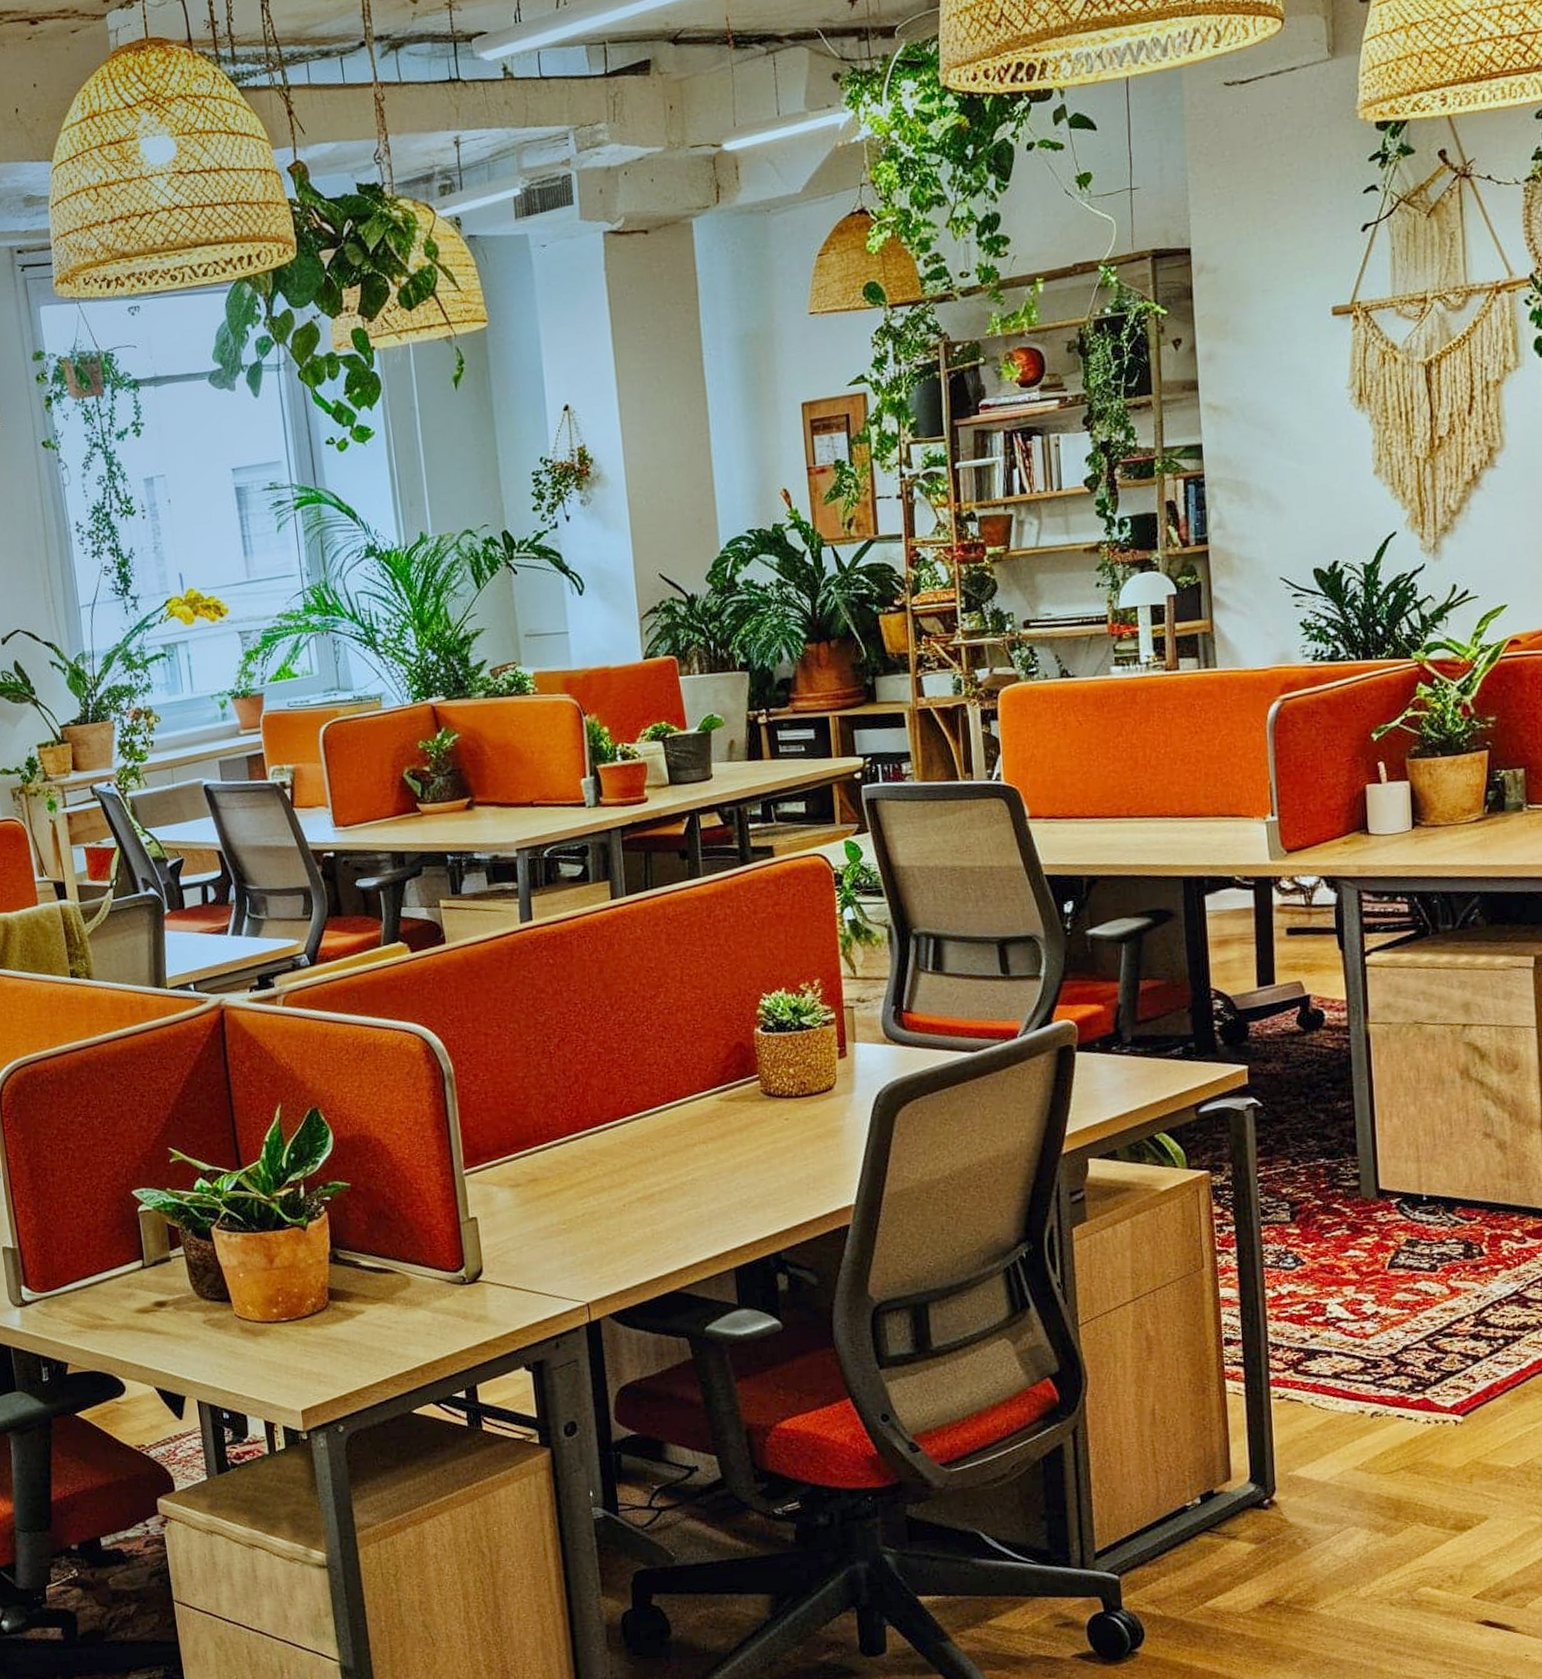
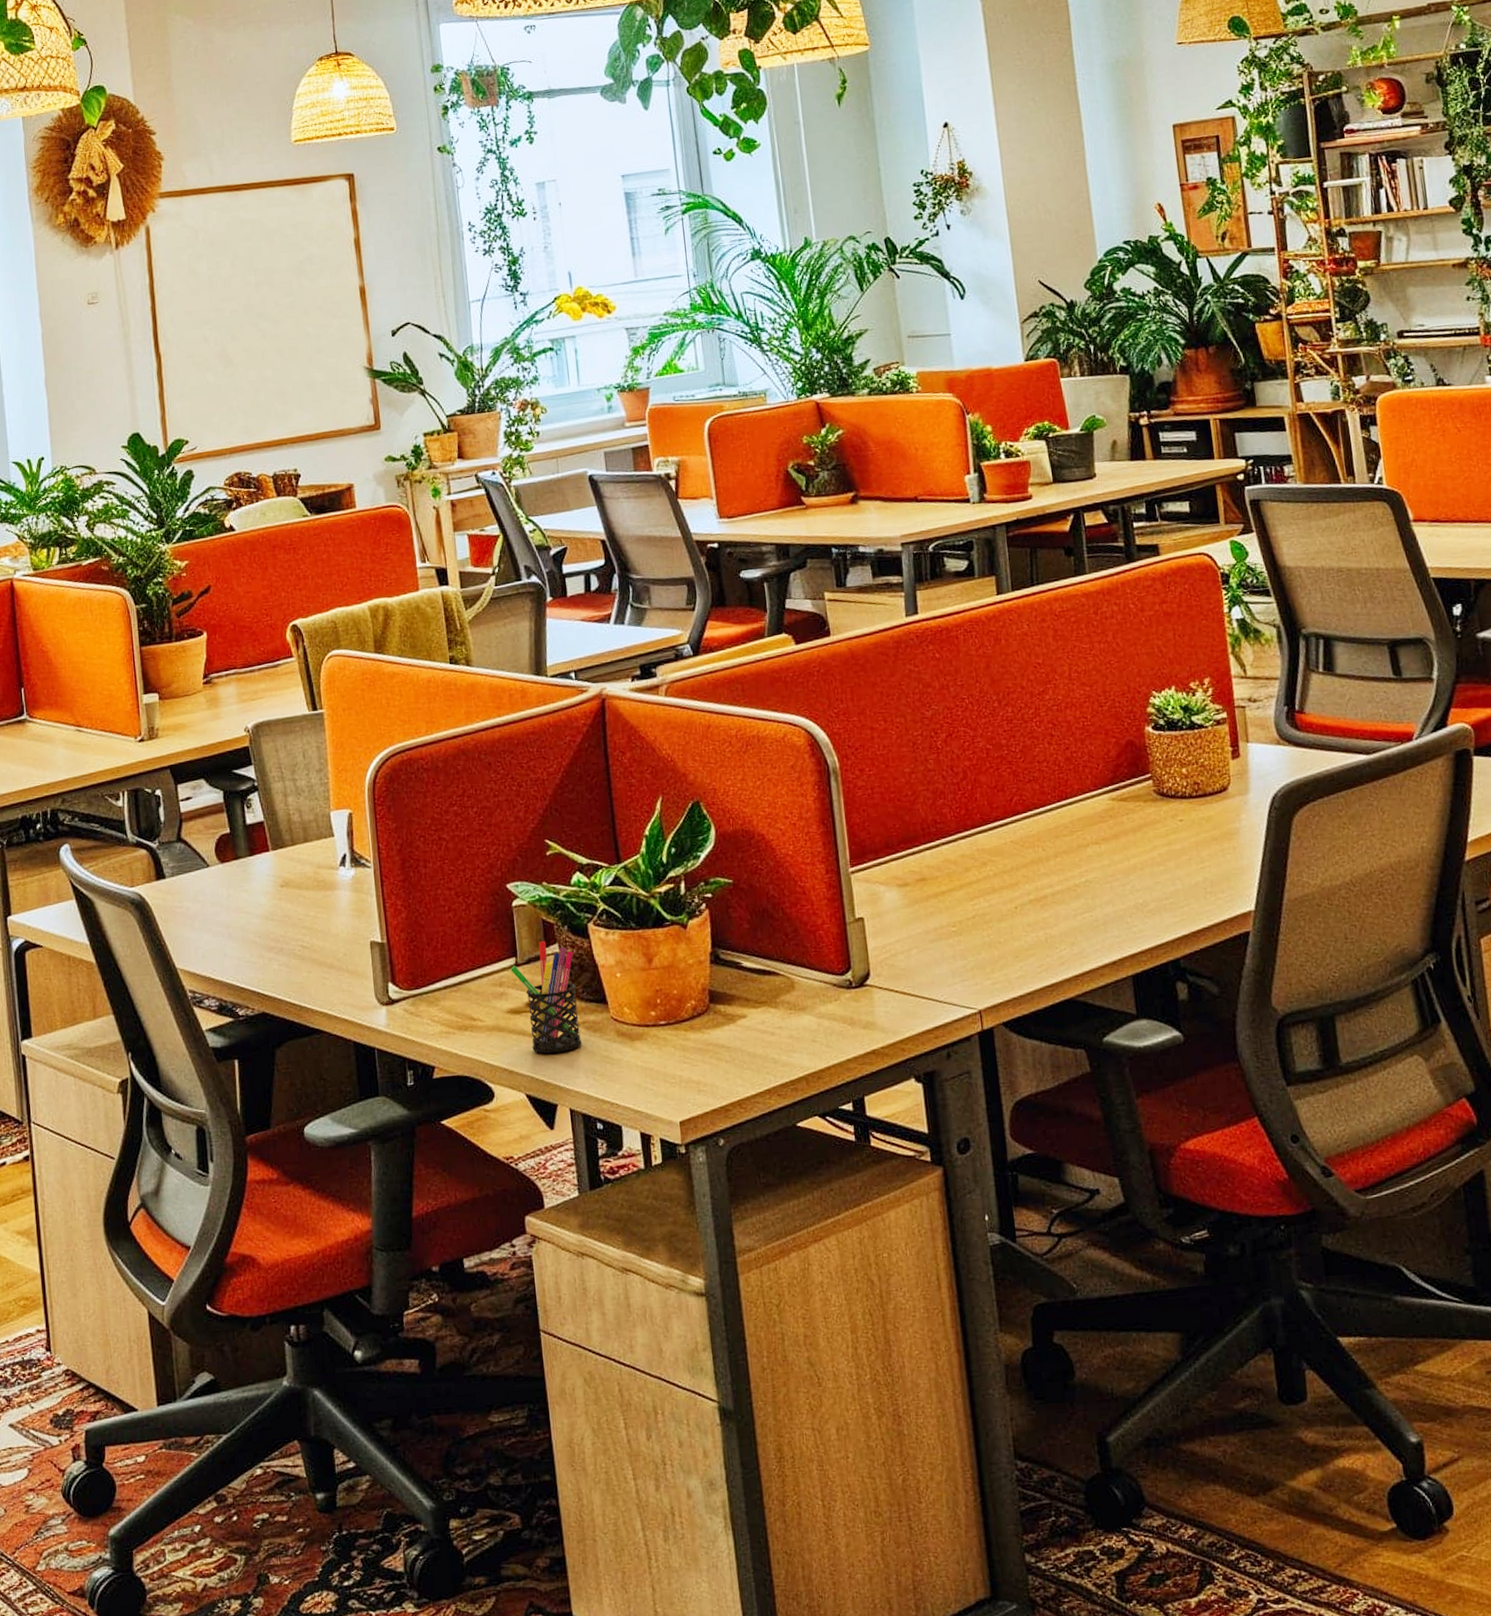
pen holder: none [137,1244,208,1350] -> present [510,941,582,1054]

